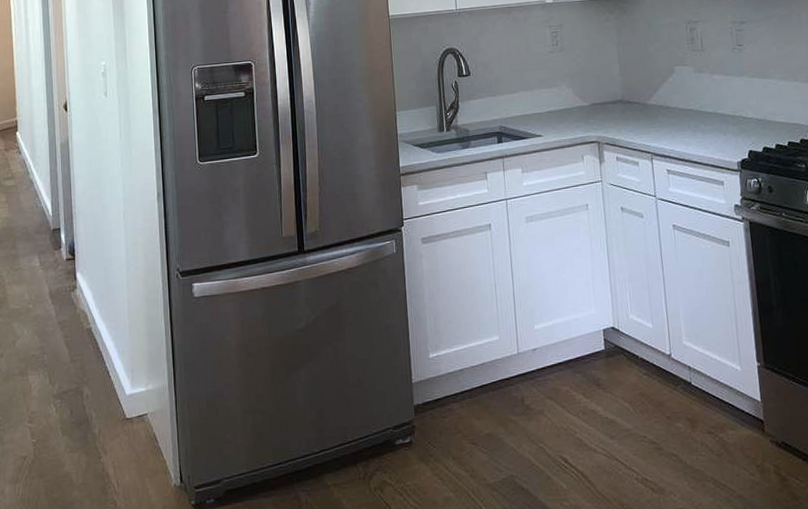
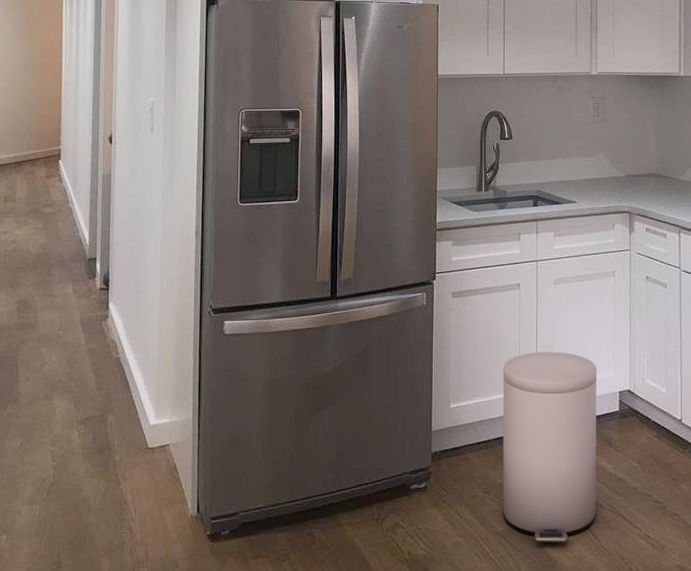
pedal bin: none [480,292,591,493] -> present [502,352,597,543]

